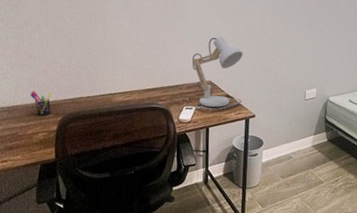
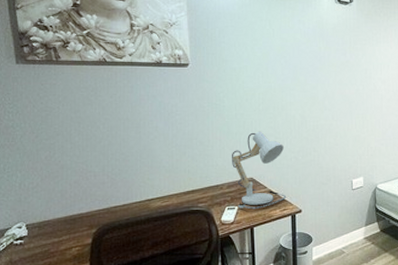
pen holder: present [31,90,52,116] -> none [63,203,85,230]

